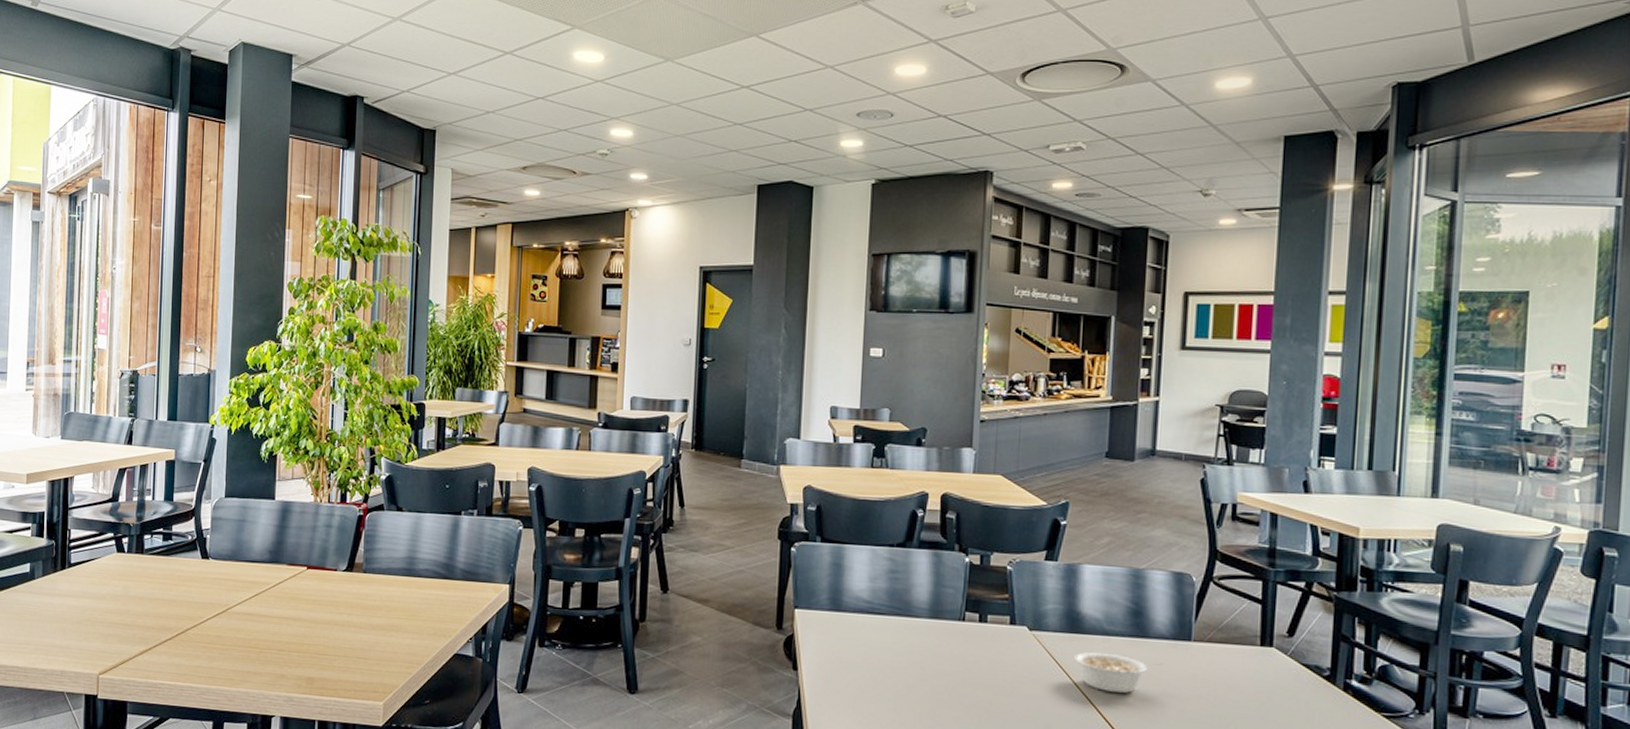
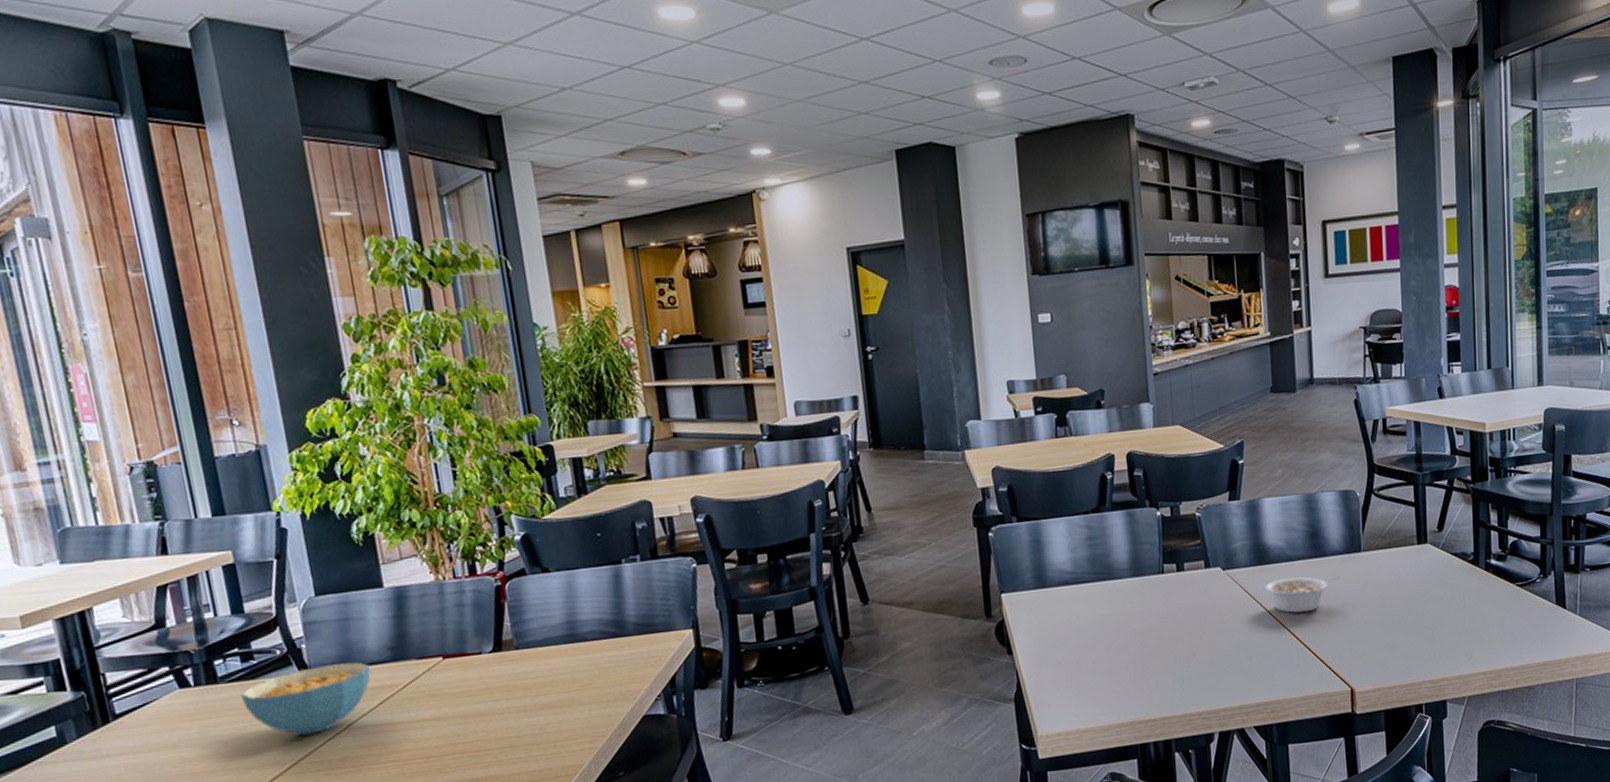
cereal bowl: none [156,555,252,611] -> present [240,662,371,736]

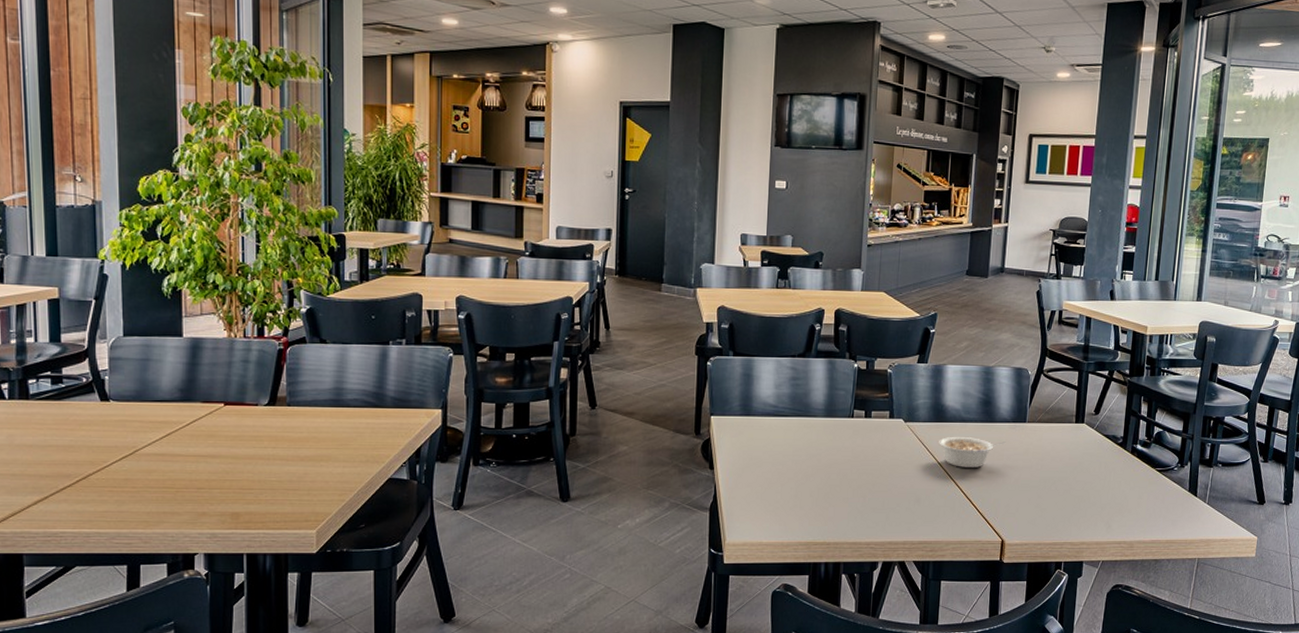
cereal bowl: present [240,662,371,736] -> none [46,397,161,454]

